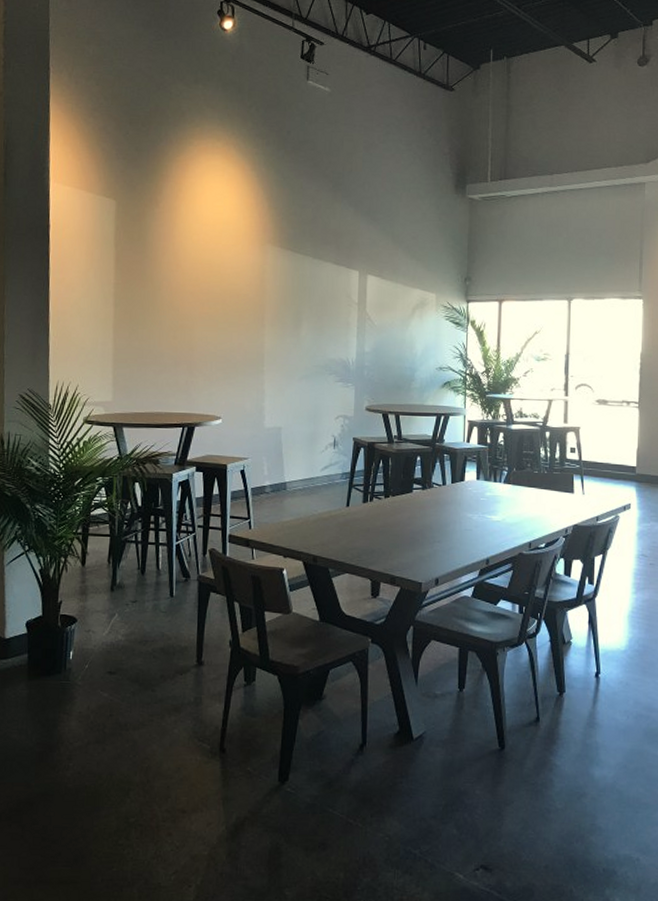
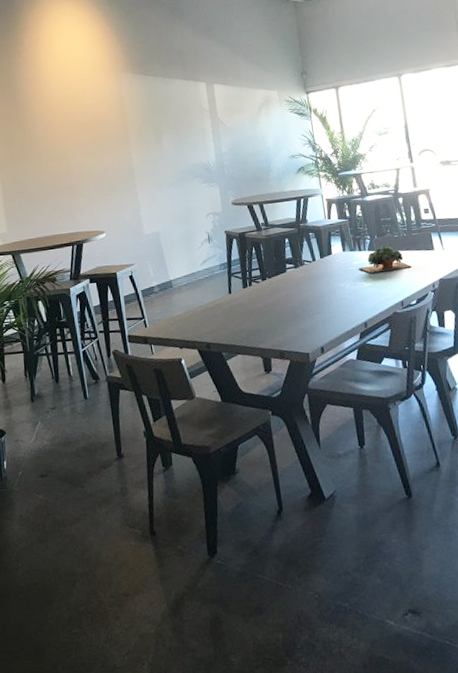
succulent plant: none [489,480,547,509] -> present [358,245,412,274]

